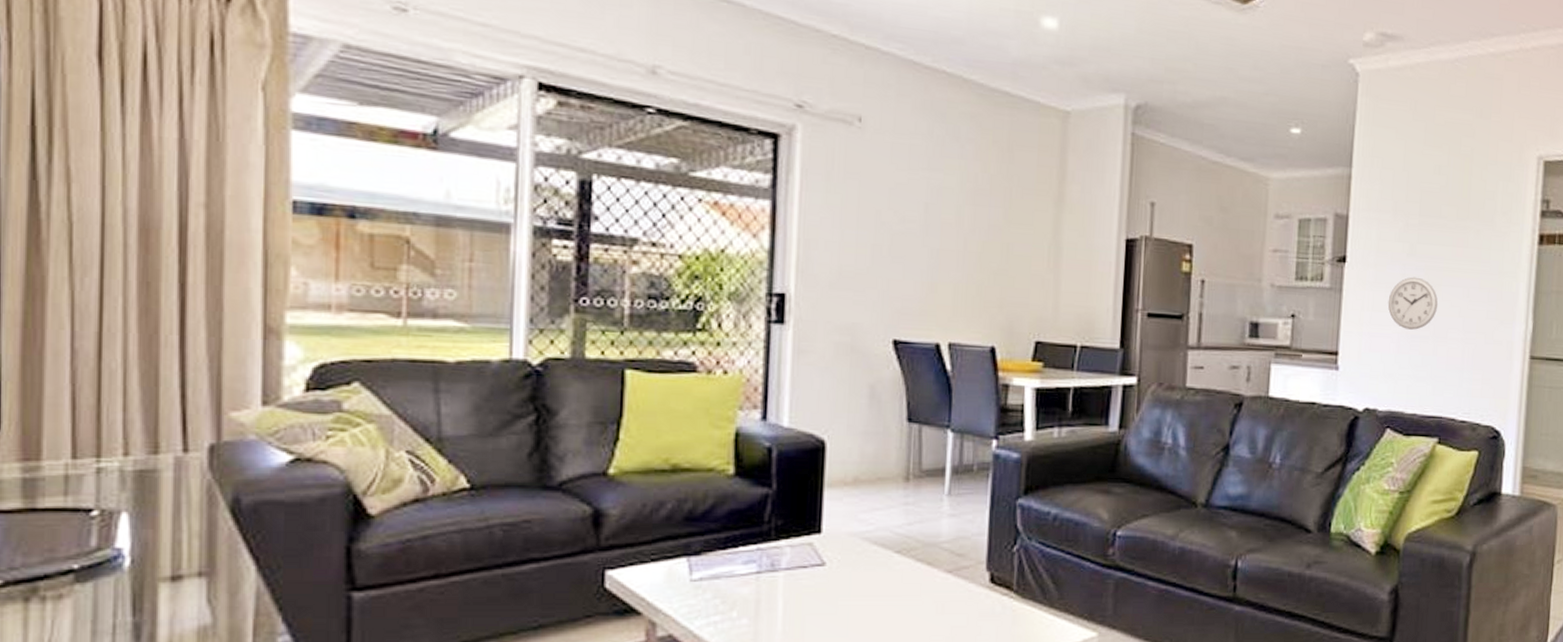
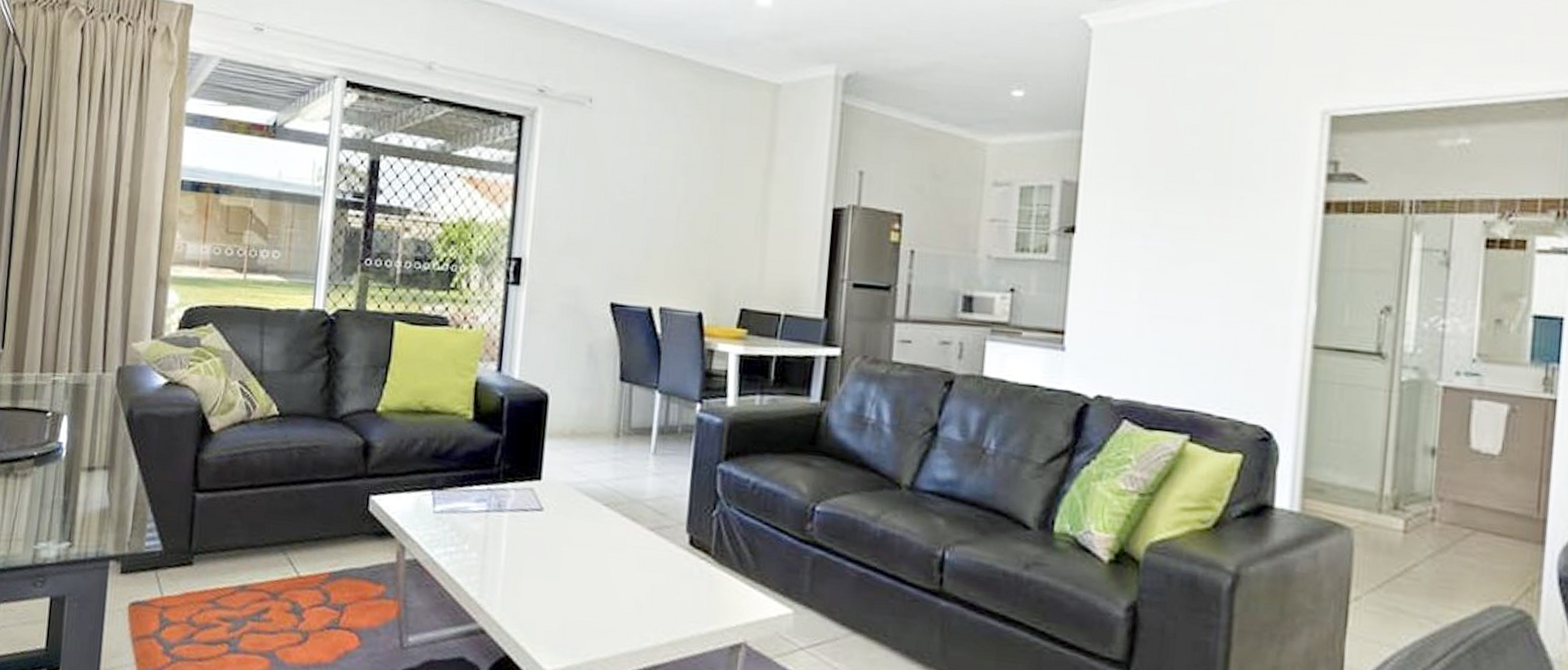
wall clock: present [1388,277,1439,330] -> none [1125,249,1190,310]

